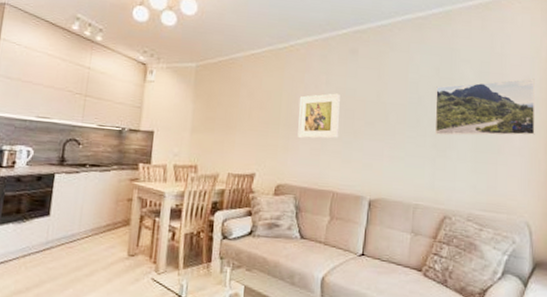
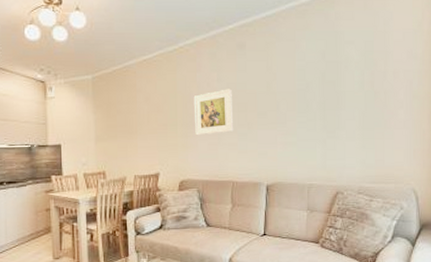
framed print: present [434,78,535,136] -> none [323,52,419,117]

